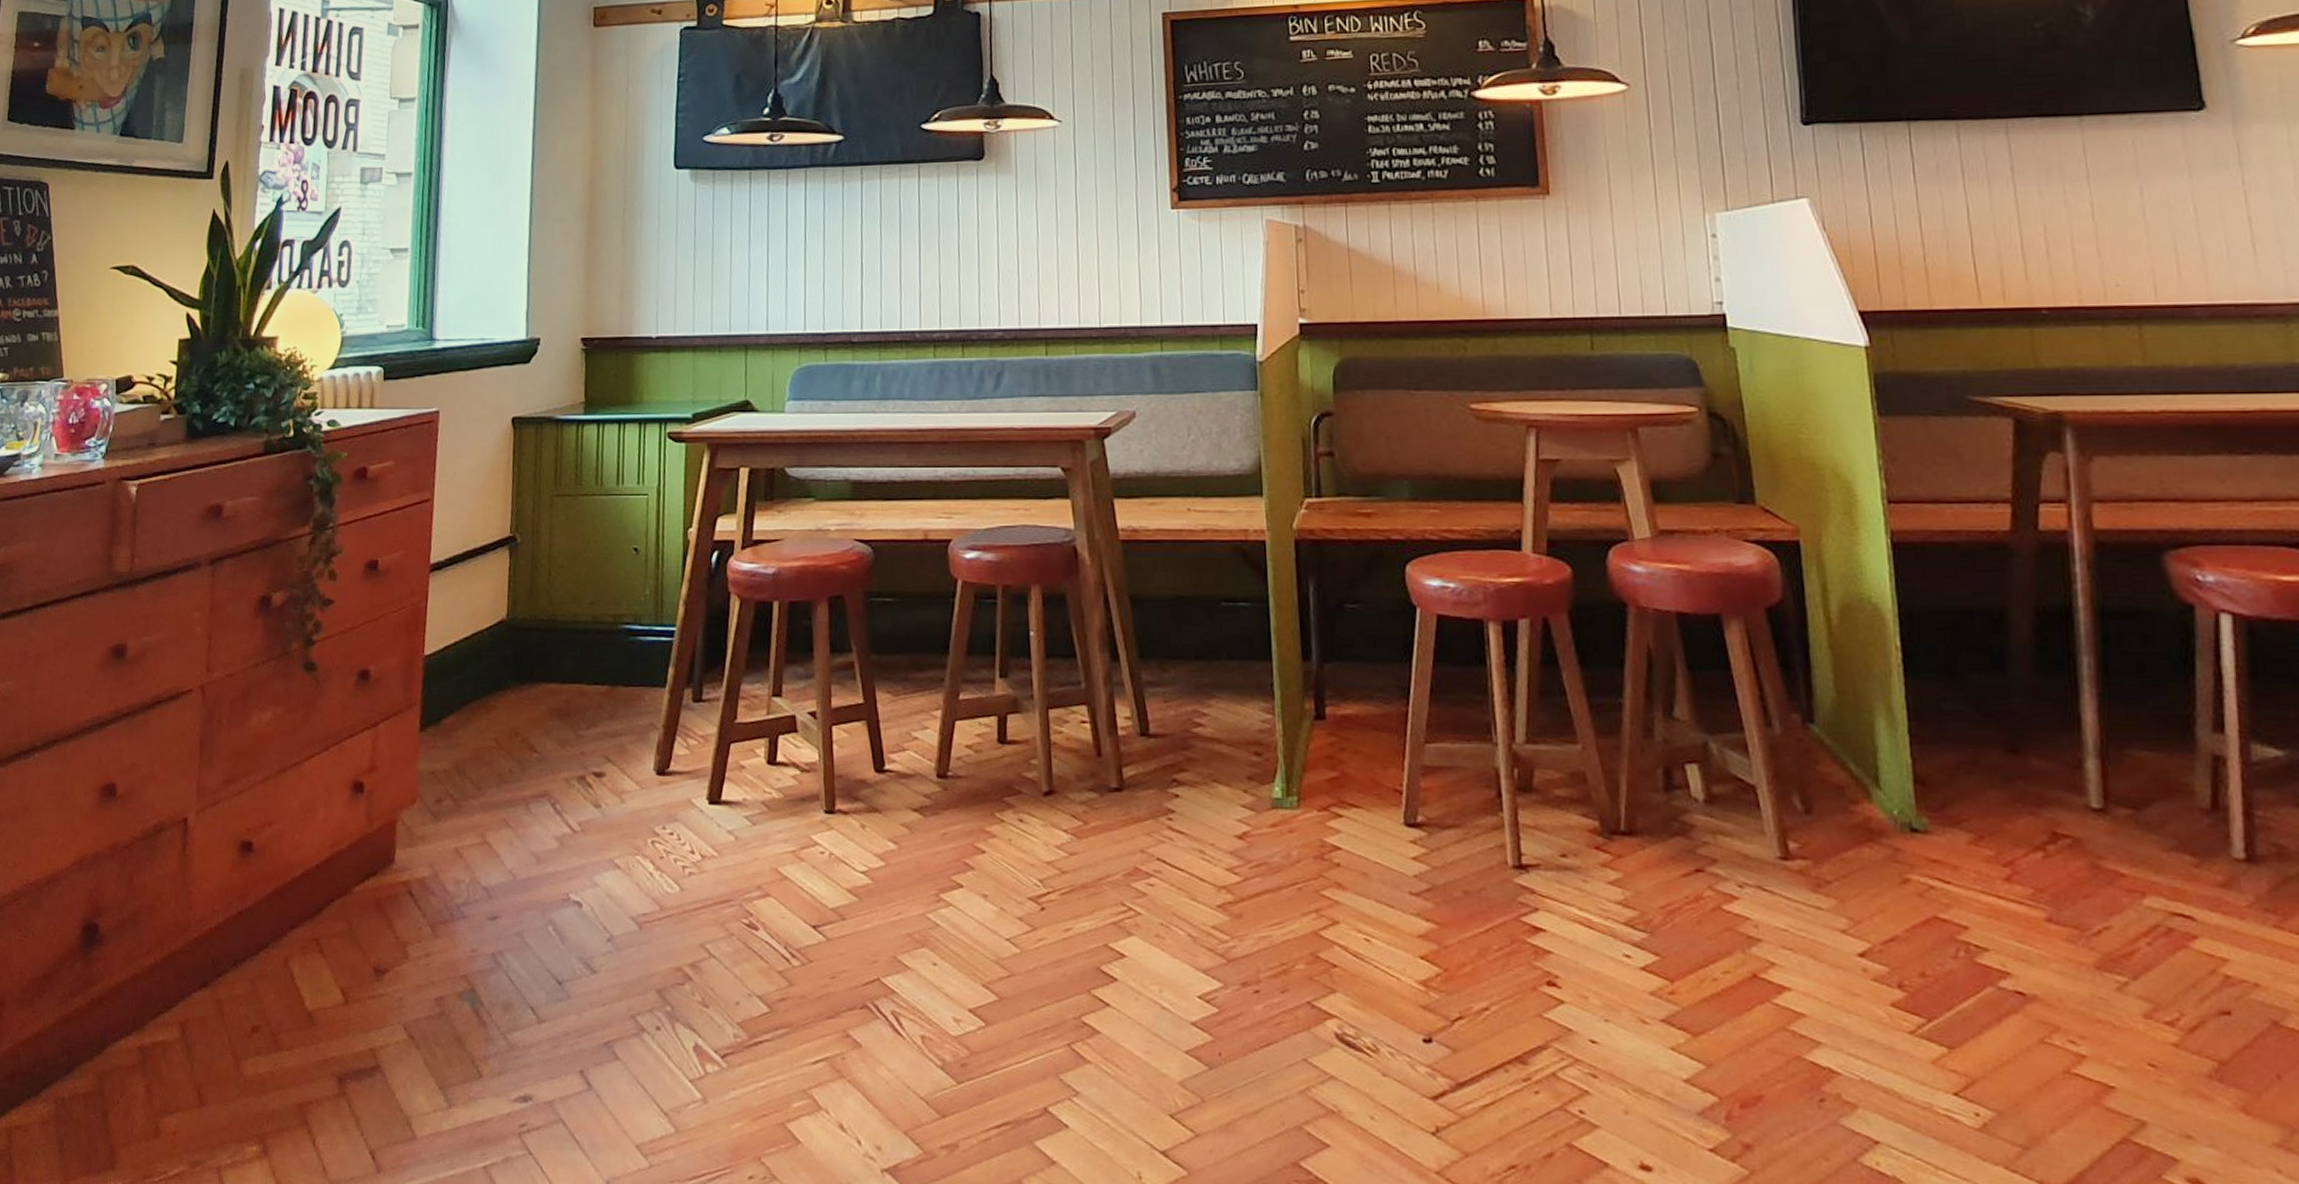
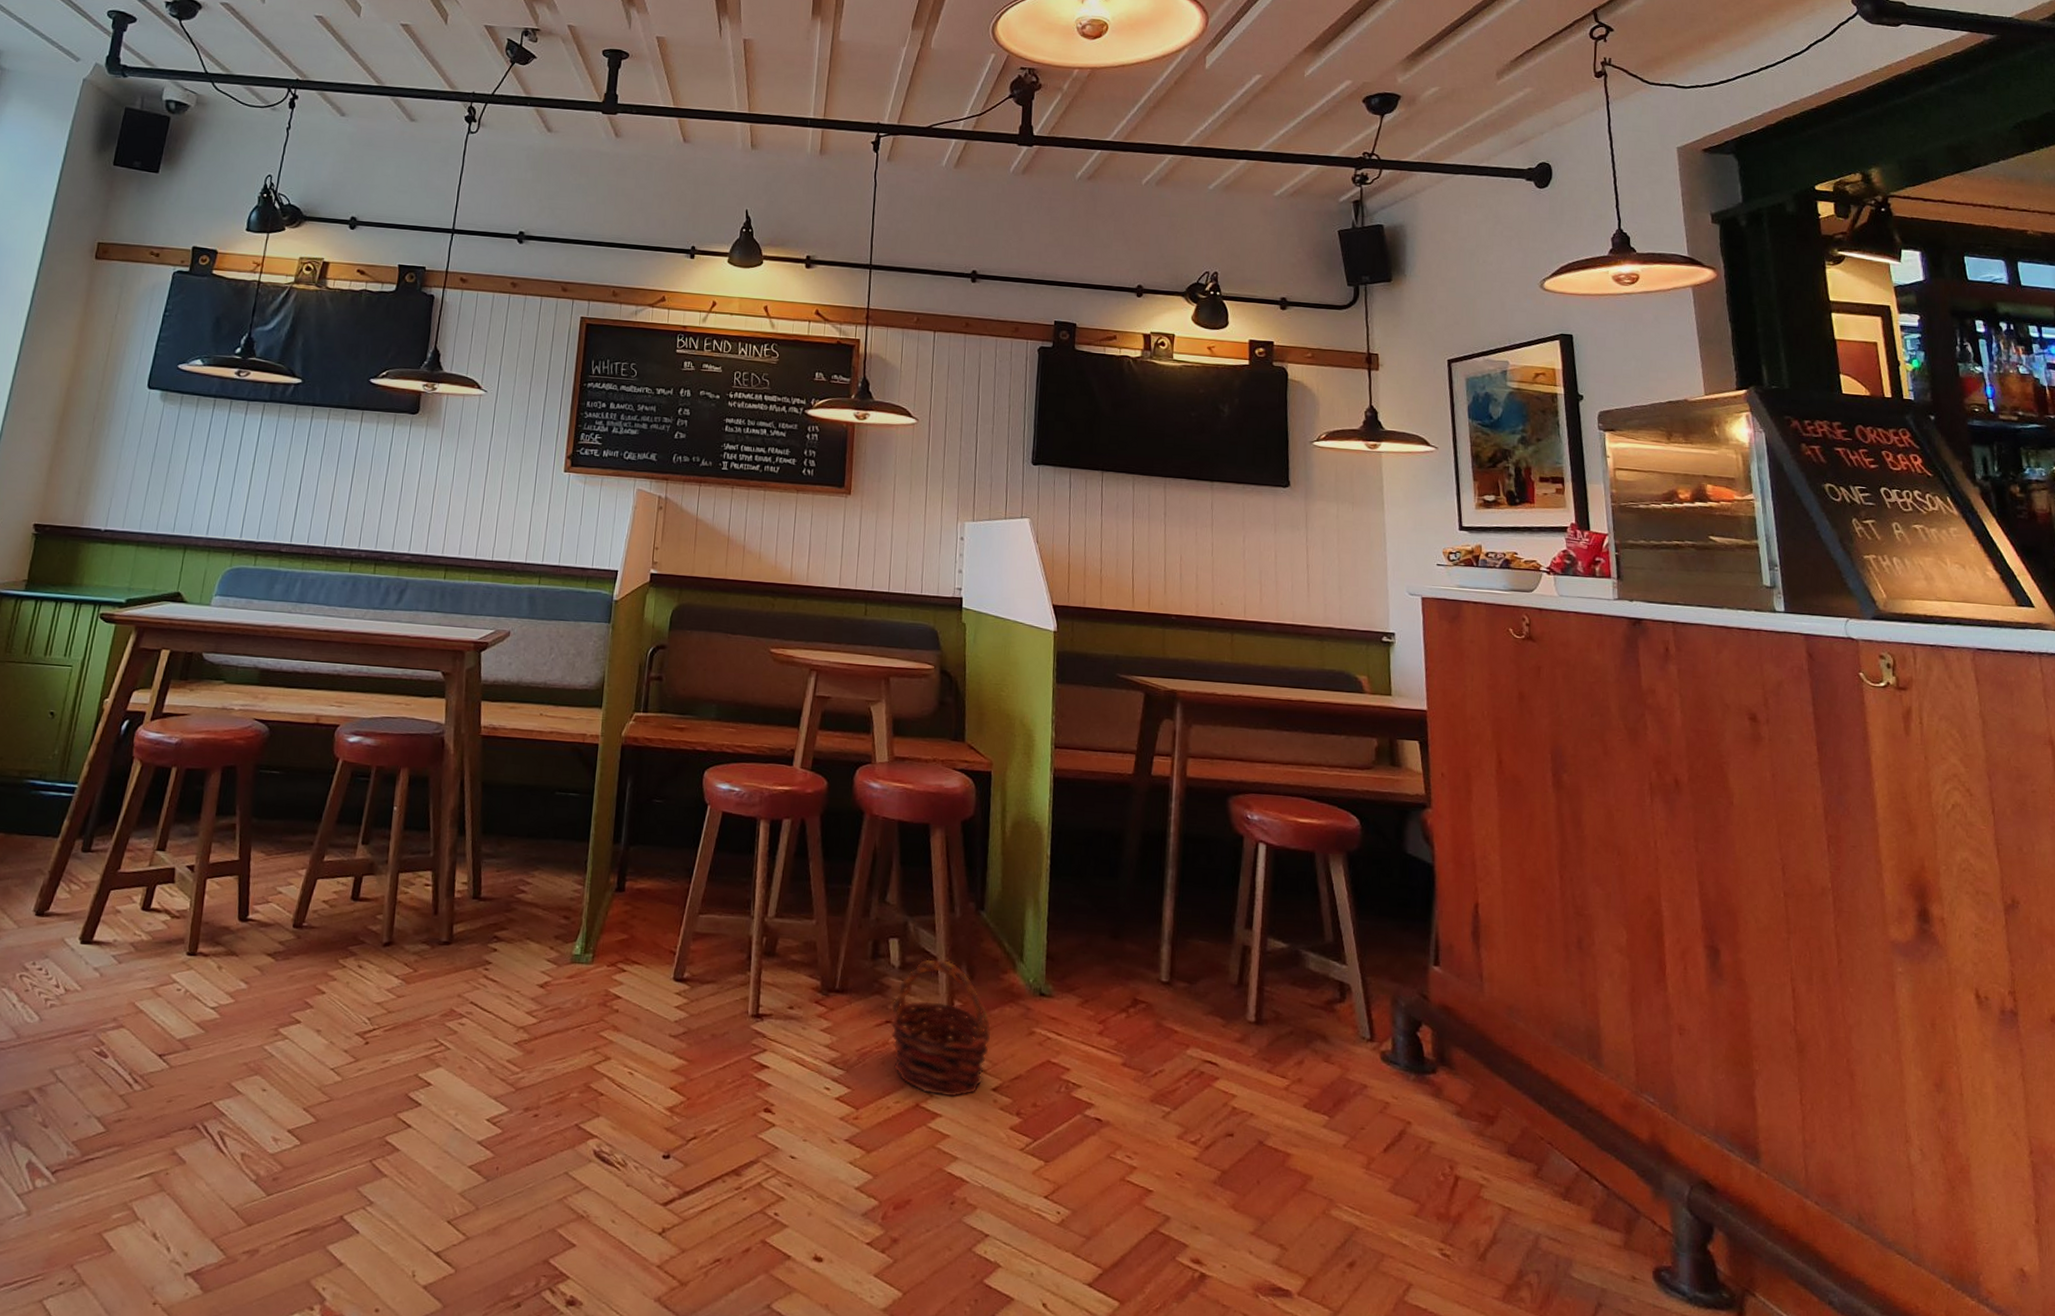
basket: none [1700,788,1848,966] -> present [891,959,991,1097]

